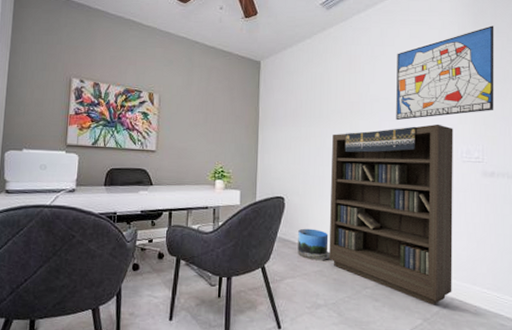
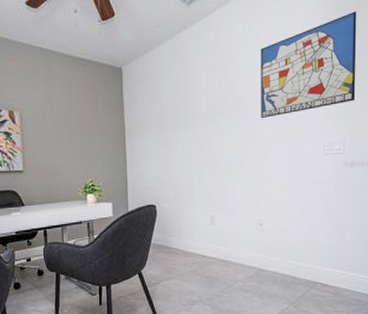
trash can: present [297,228,331,261] -> none [171,232,203,262]
bookcase: present [329,124,453,305] -> none [199,118,316,290]

